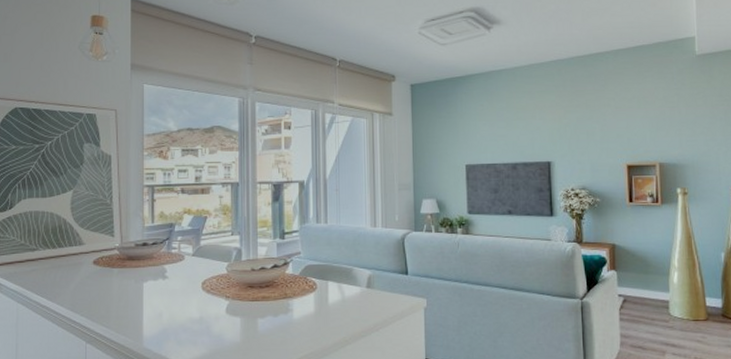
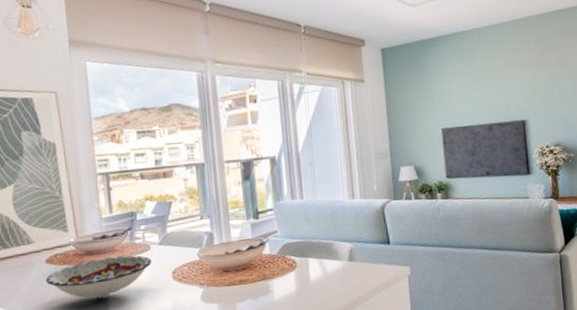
bowl: none [91,263,185,301] -> present [45,255,152,298]

